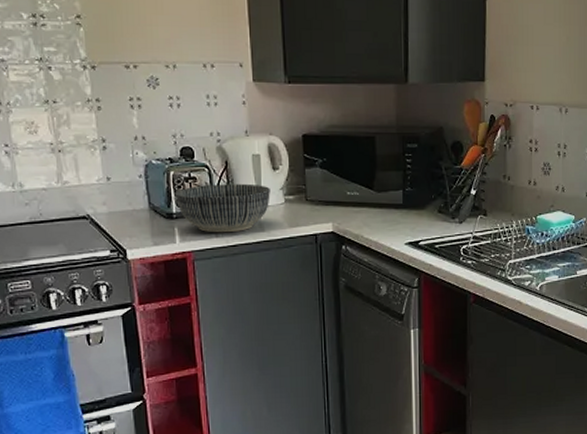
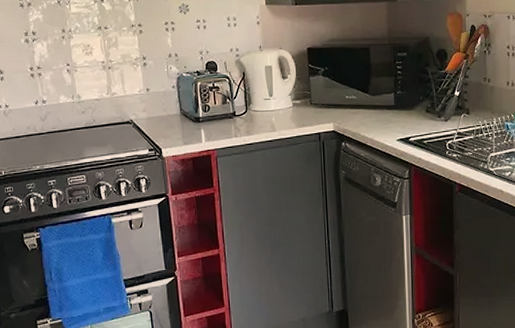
bowl: present [174,183,270,233] -> none [201,91,281,134]

